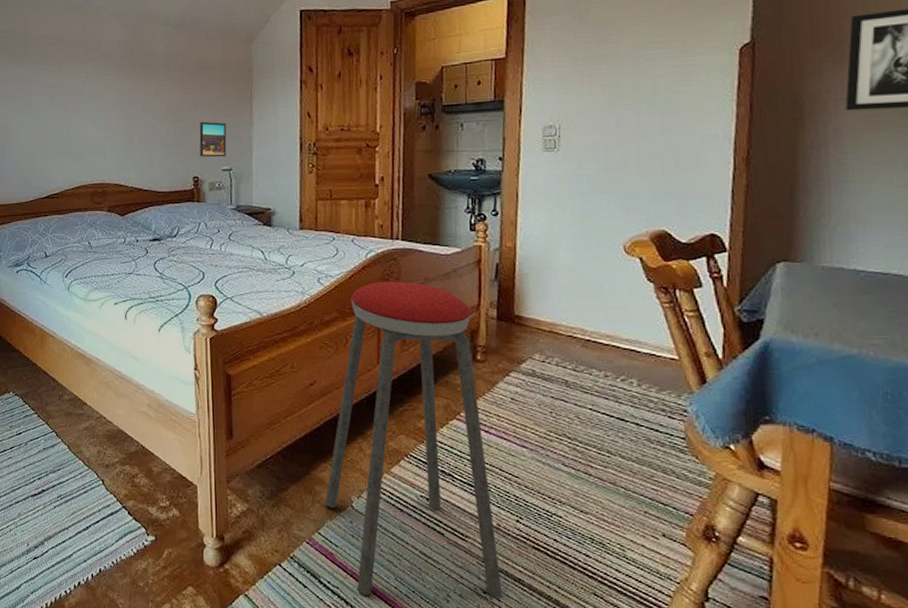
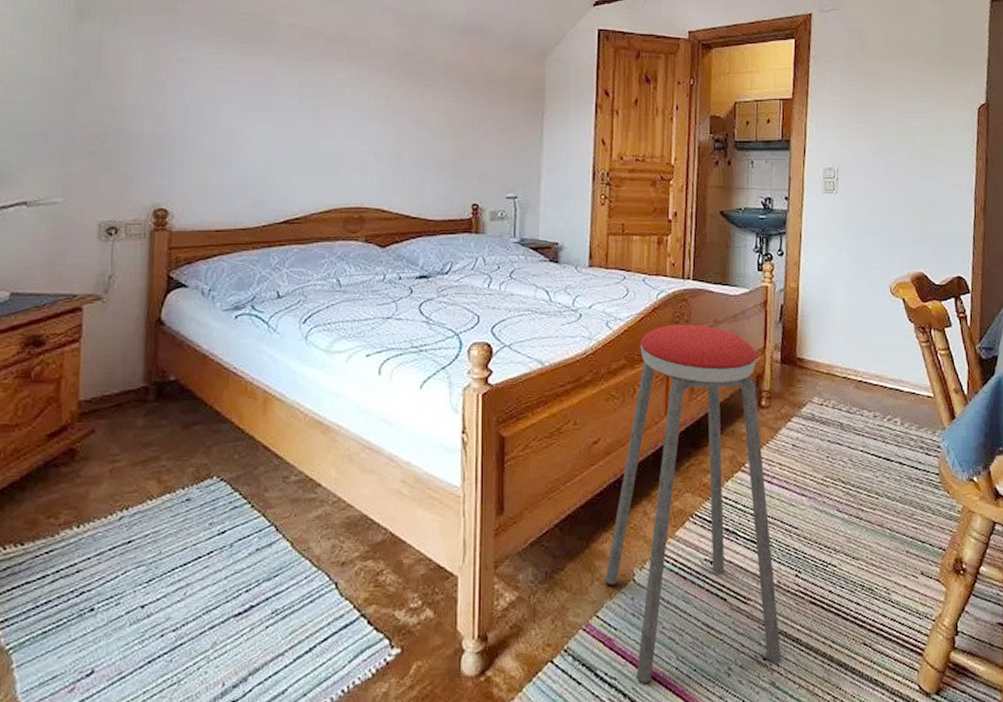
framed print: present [199,121,227,157] -> none [481,141,513,183]

